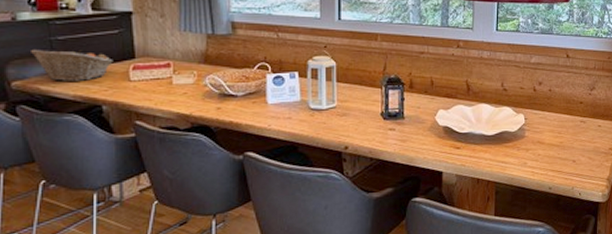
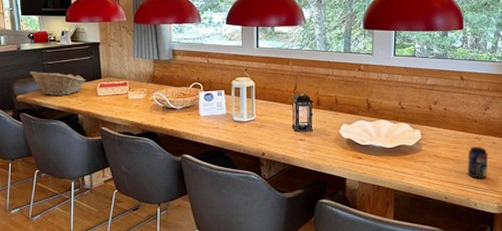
beverage can: none [572,130,594,166] -> present [468,146,488,179]

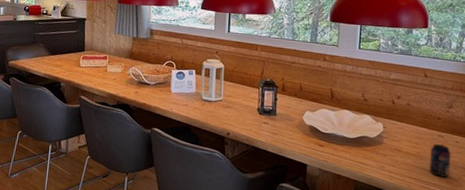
fruit basket: present [29,71,86,95] -> none [21,40,71,65]

